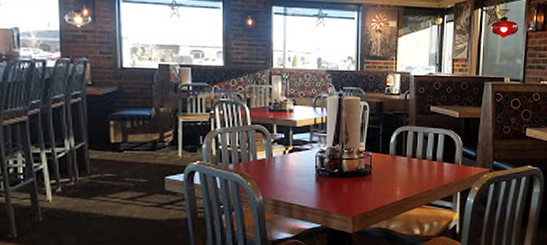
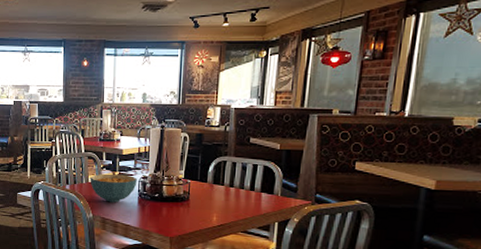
cereal bowl: none [258,149,314,182] -> present [90,173,137,203]

